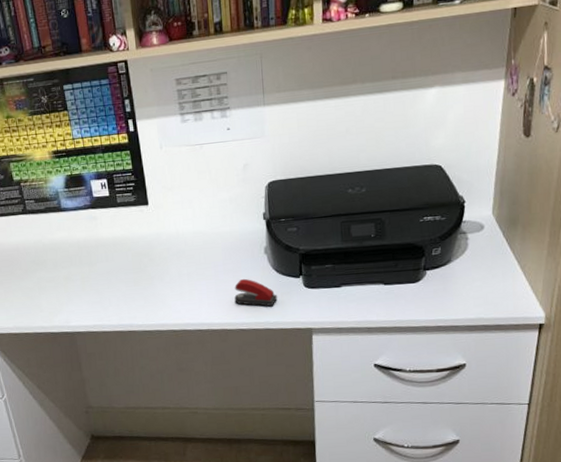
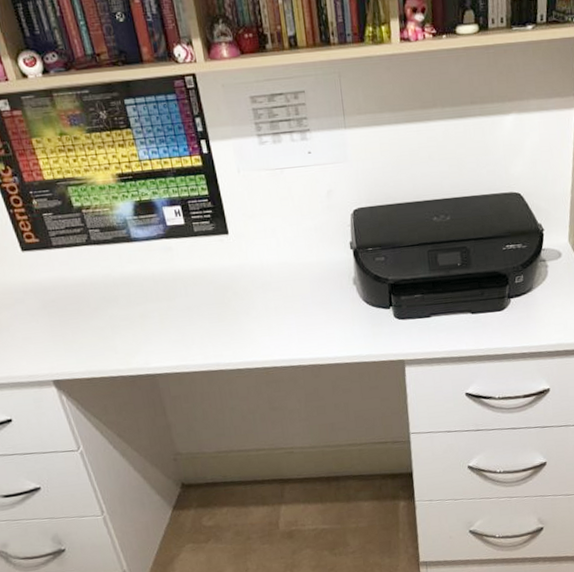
stapler: present [234,278,277,306] -> none [325,311,369,339]

